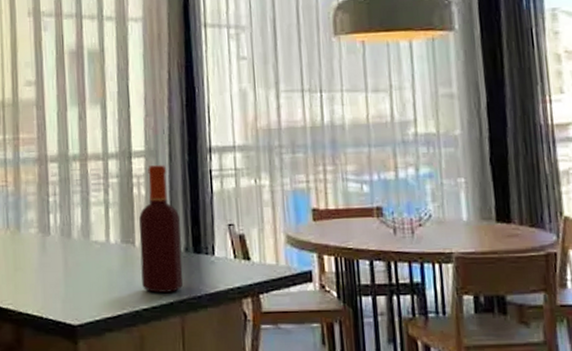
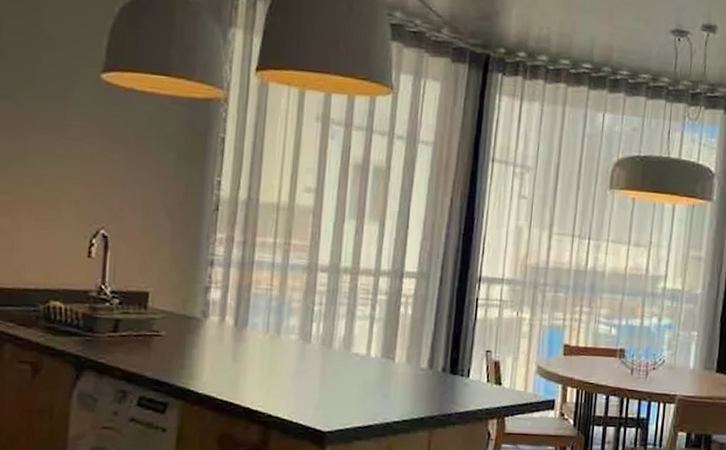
bottle: present [139,165,183,293] -> none [396,287,441,408]

